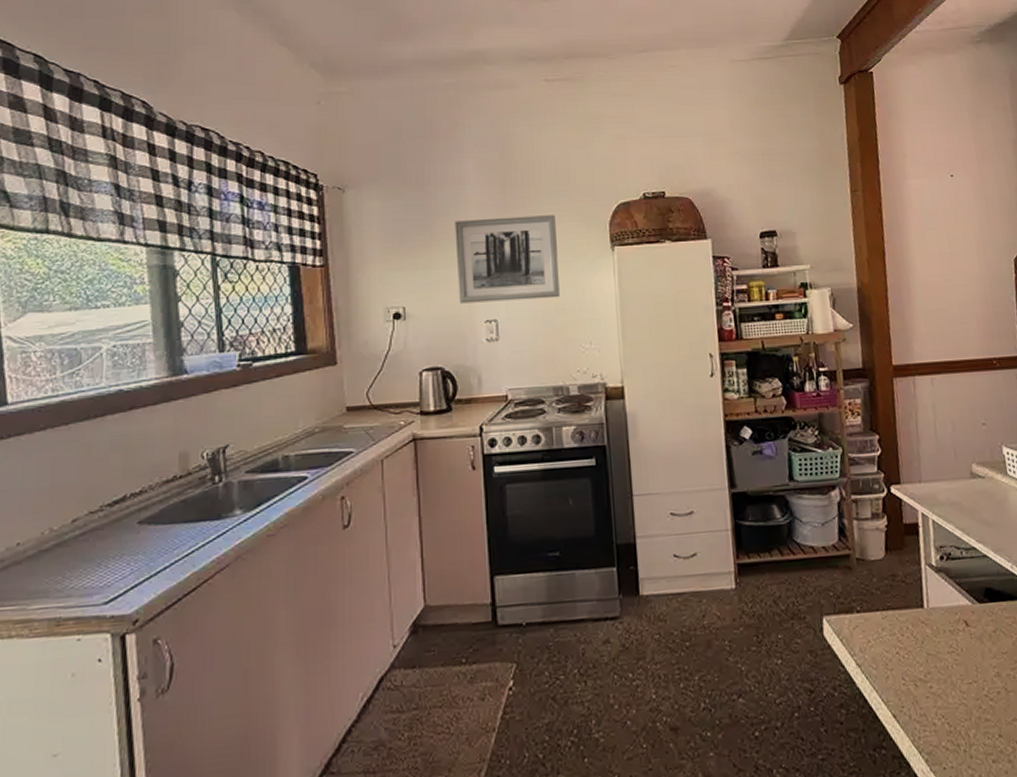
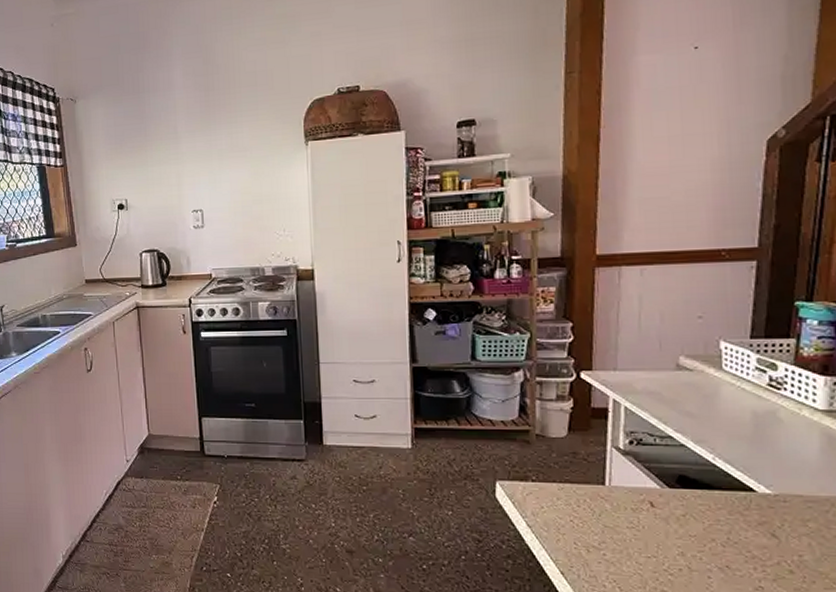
wall art: present [455,215,561,304] -> none [165,114,258,196]

